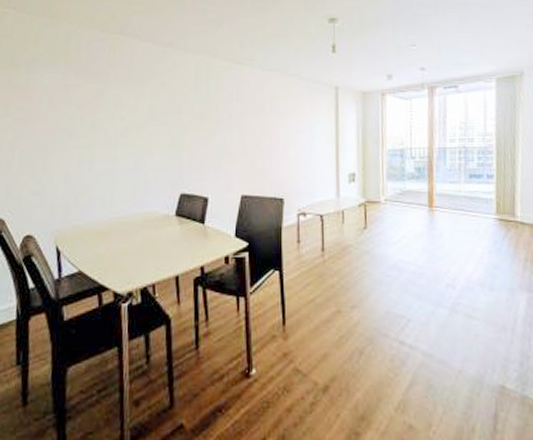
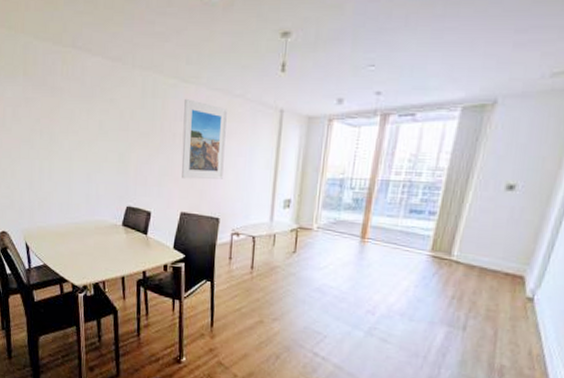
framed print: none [239,80,285,159] -> present [181,99,228,180]

